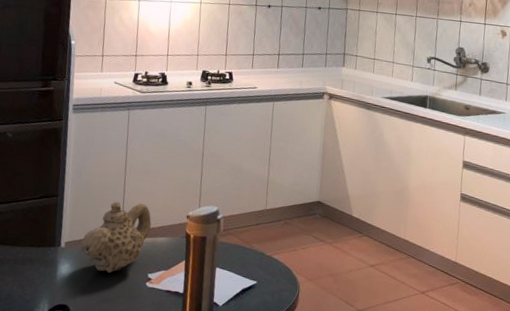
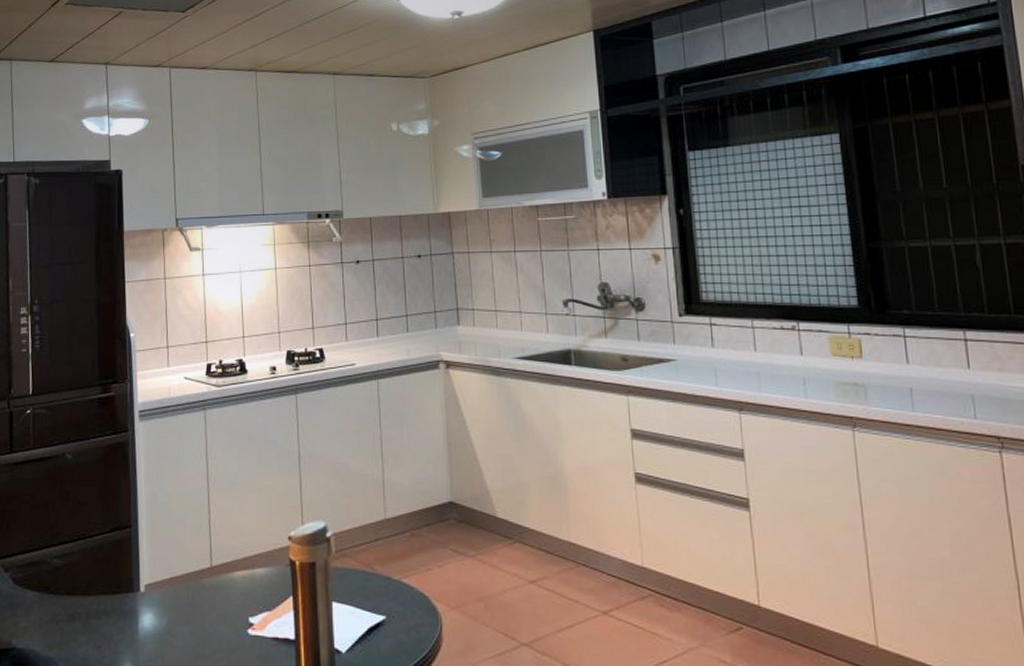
teapot: present [81,201,152,273] -> none [164,526,246,620]

